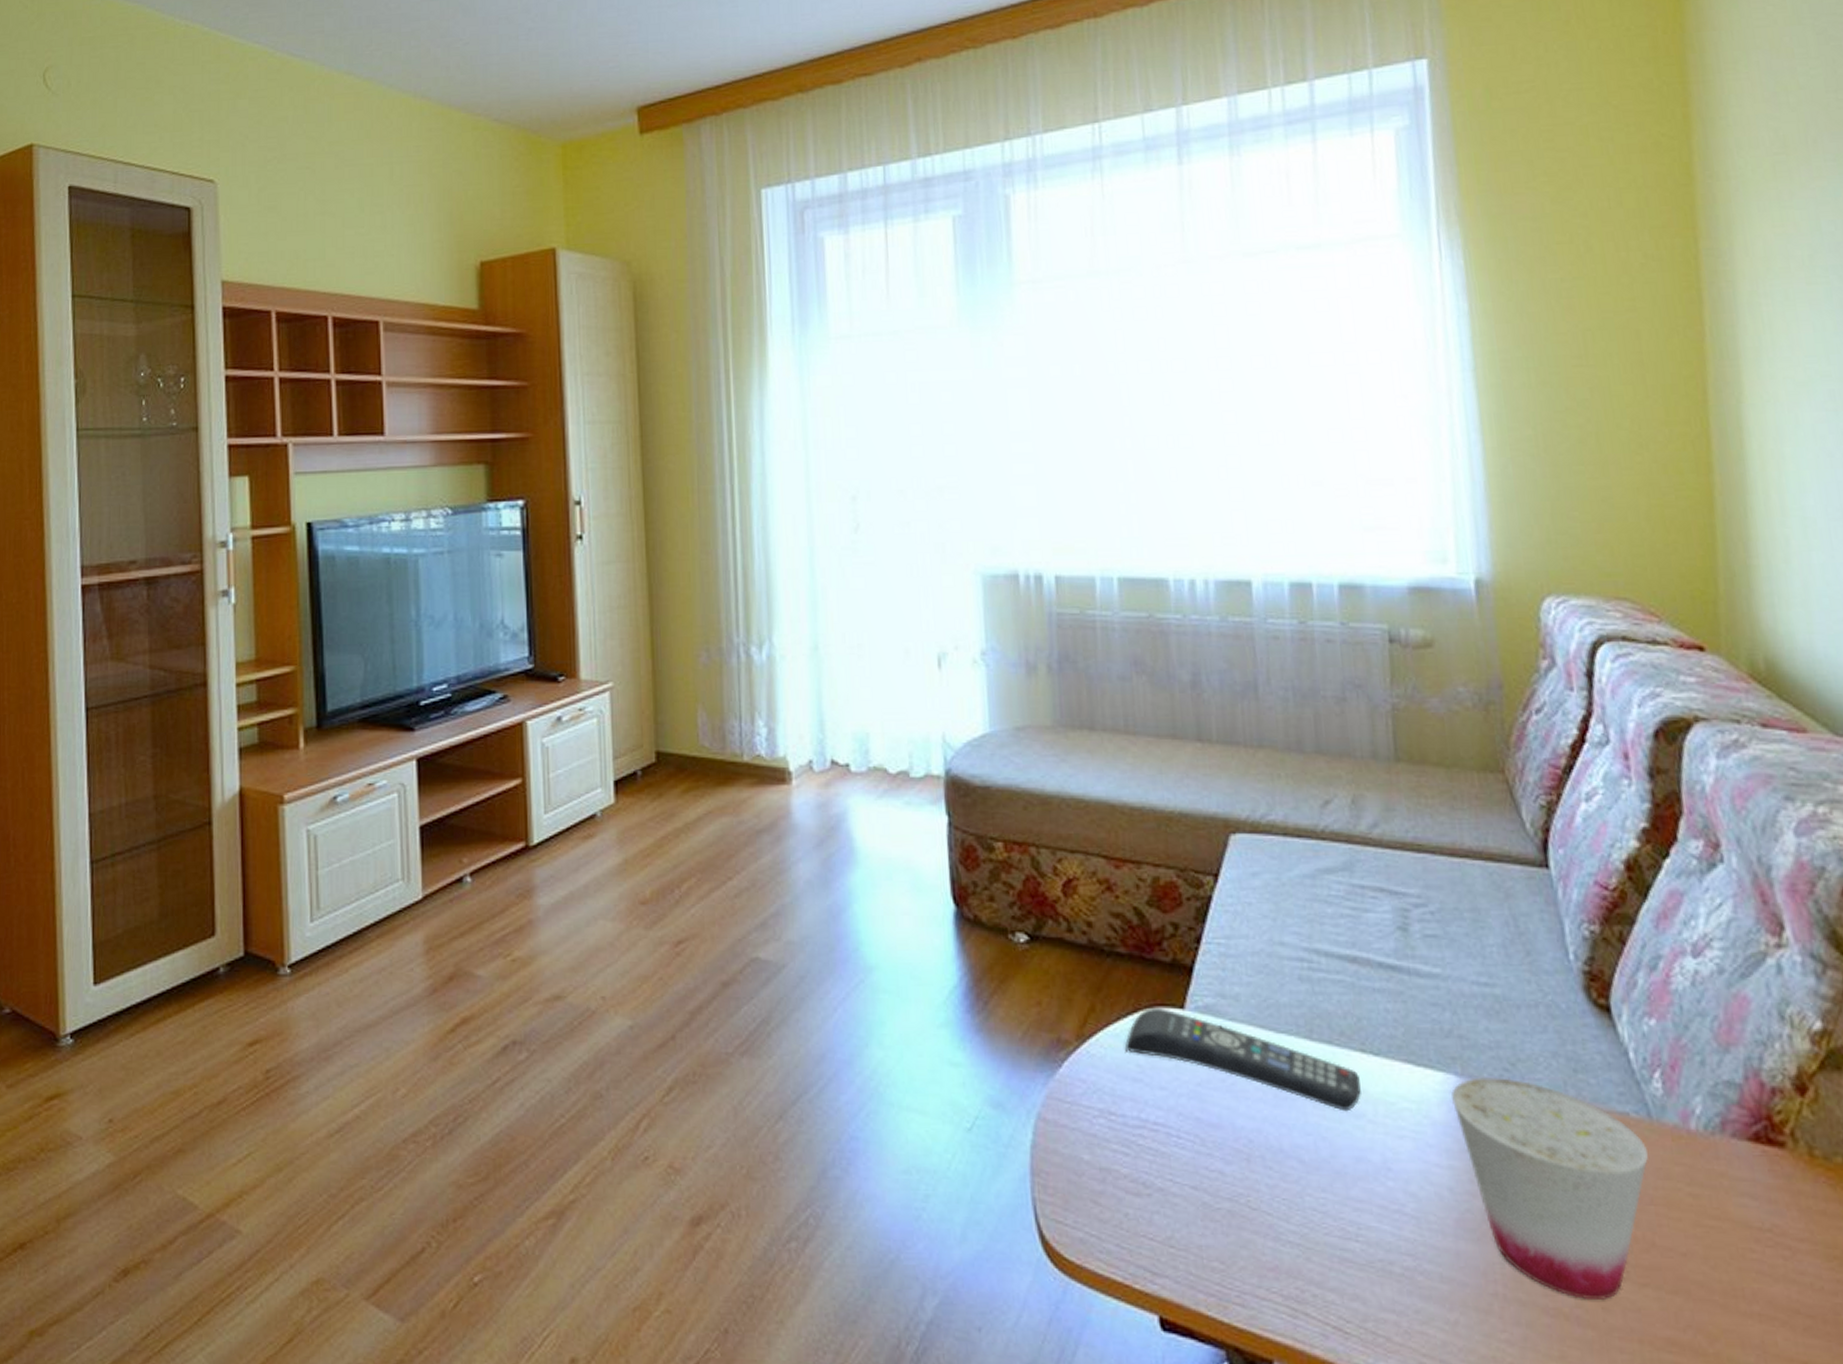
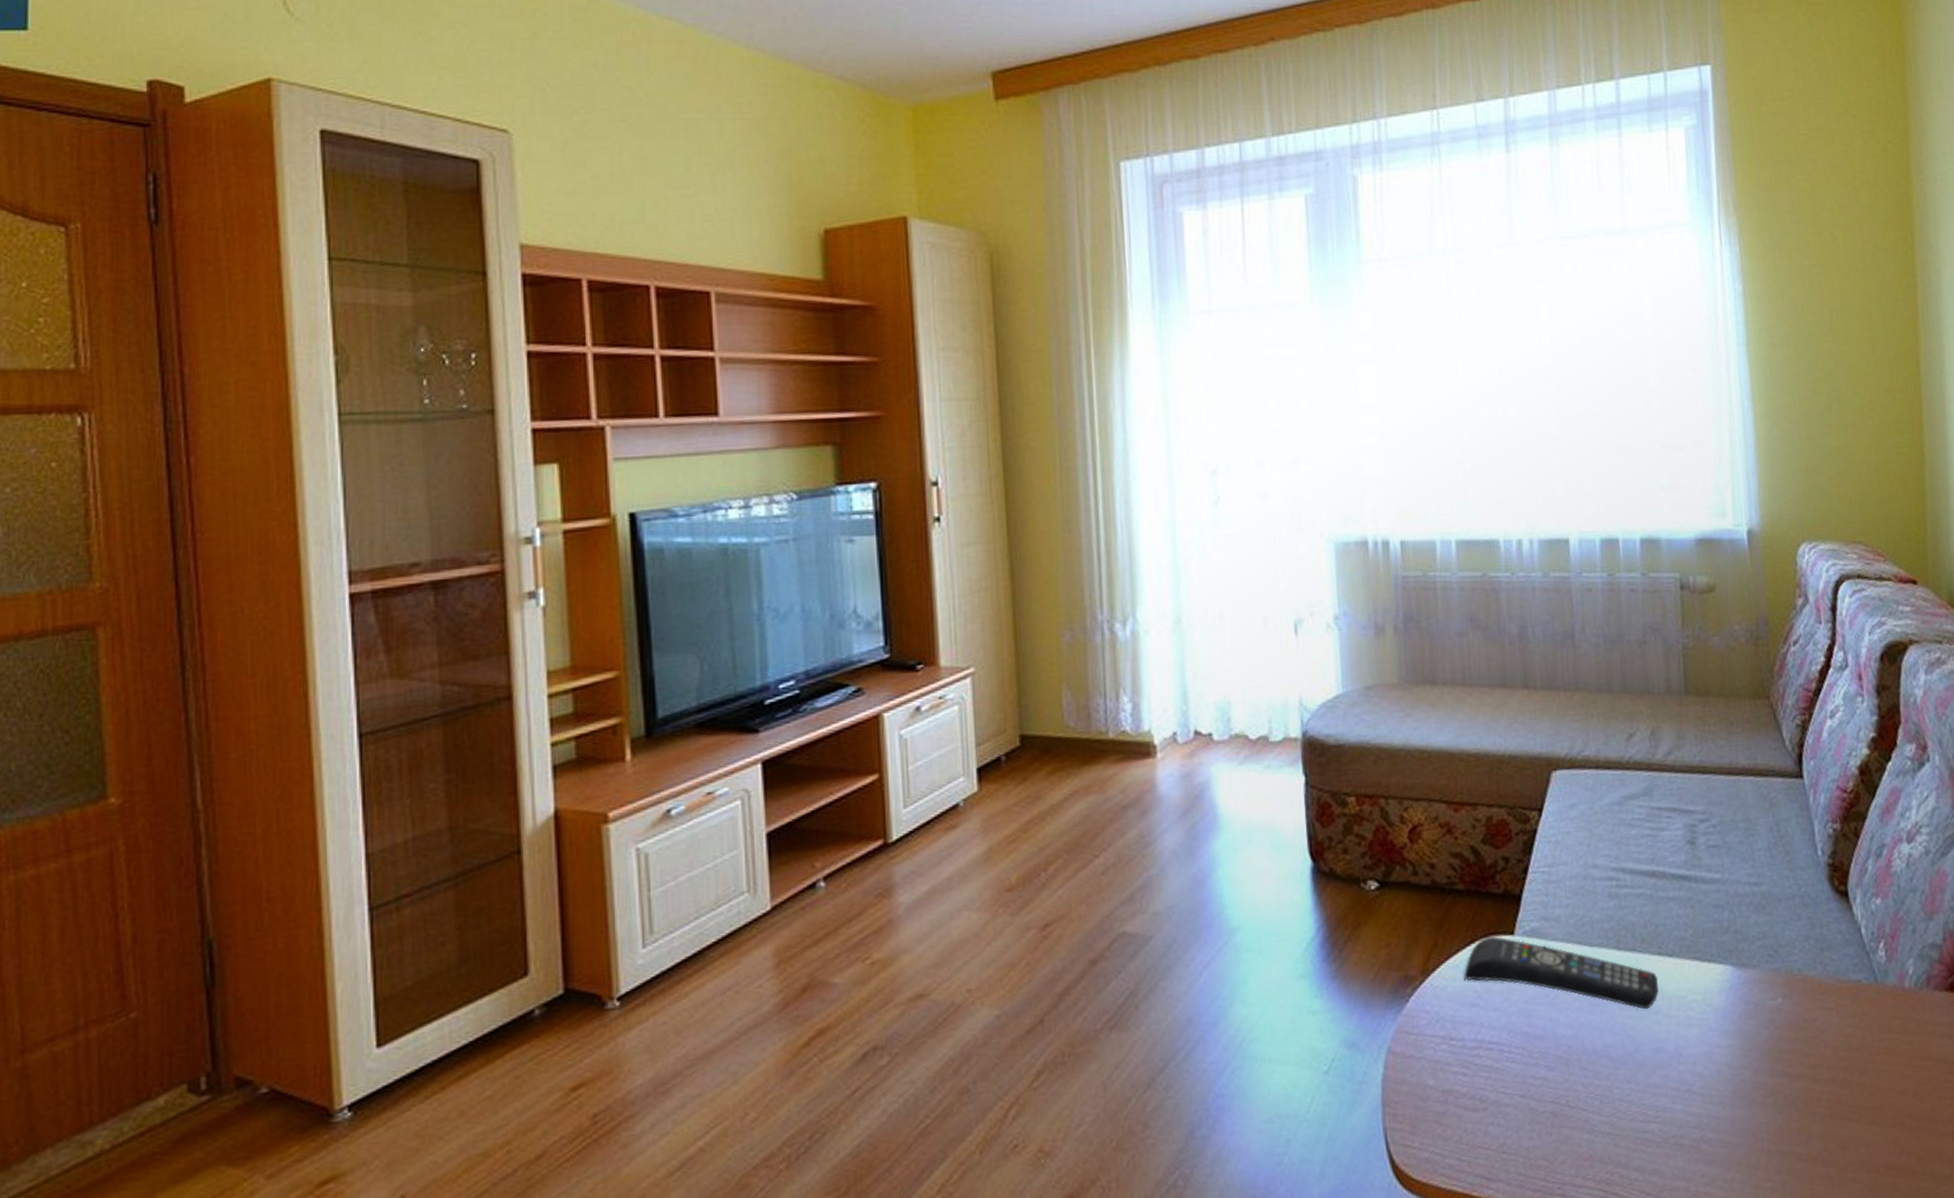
cup: present [1451,1077,1648,1301] -> none [1729,962,1875,1143]

